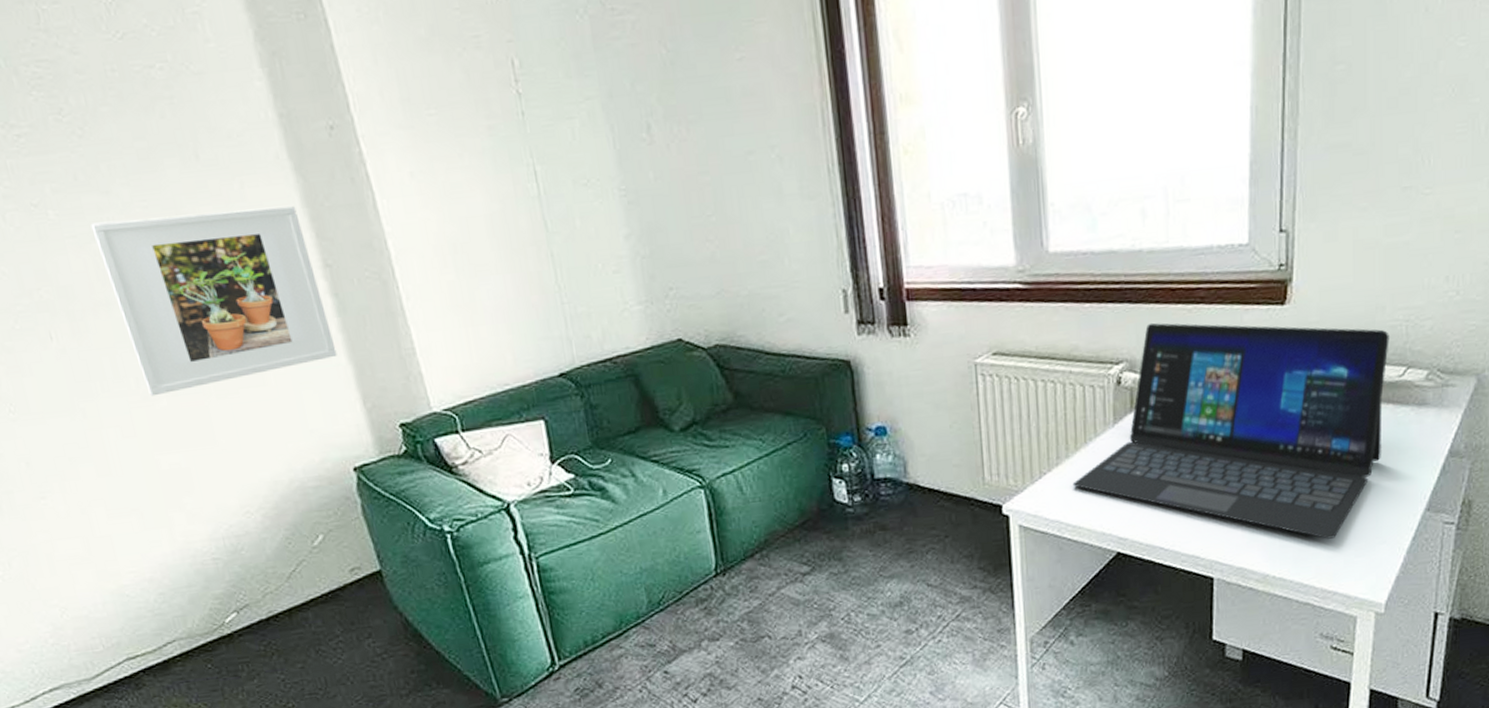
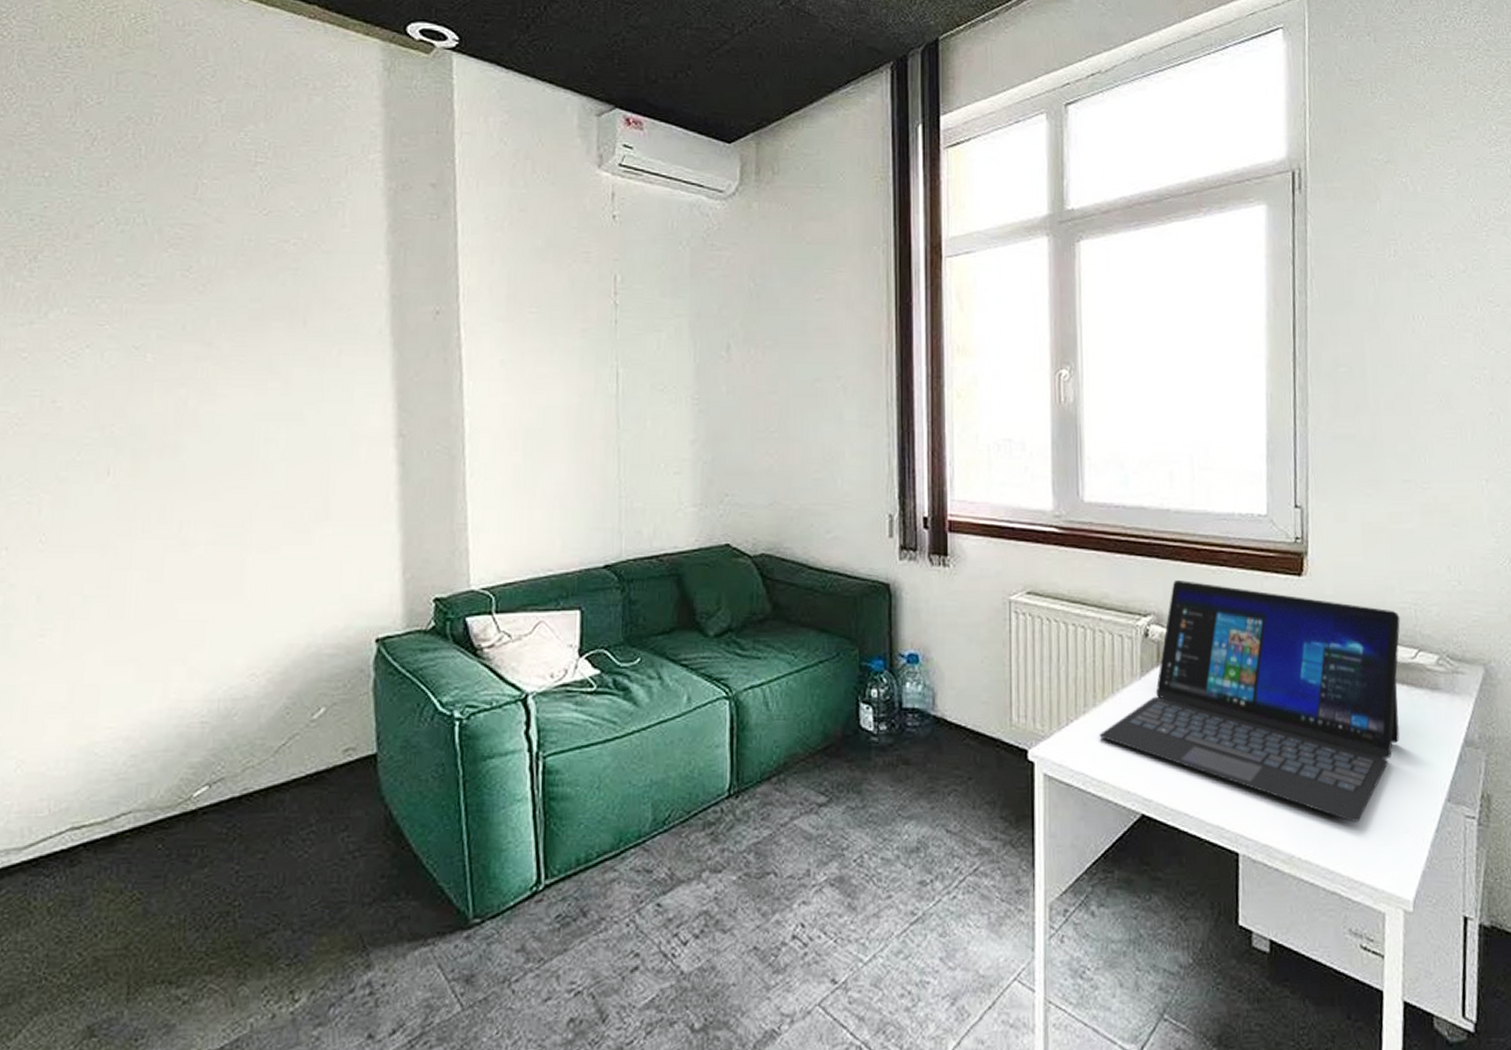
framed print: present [91,206,337,397] -> none [183,370,390,543]

